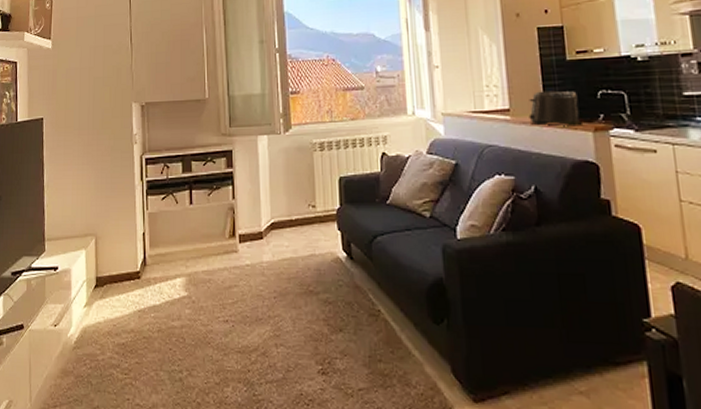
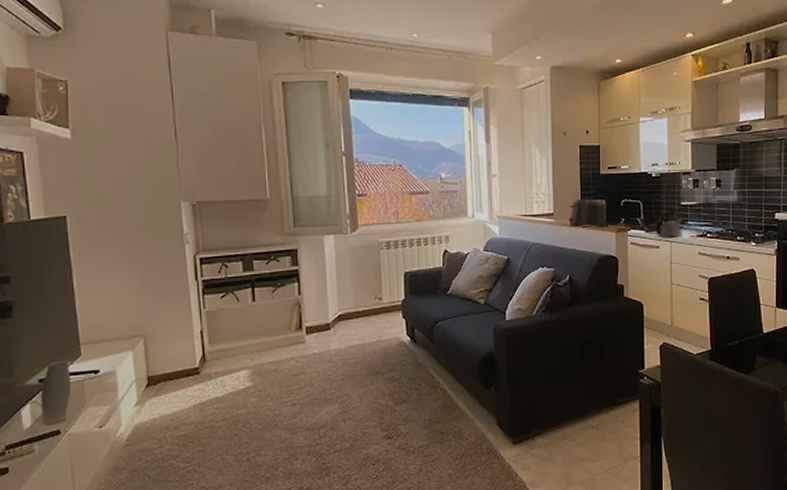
vase: none [10,257,36,319] -> present [40,362,72,425]
kettle: none [649,103,689,139] -> present [656,211,683,238]

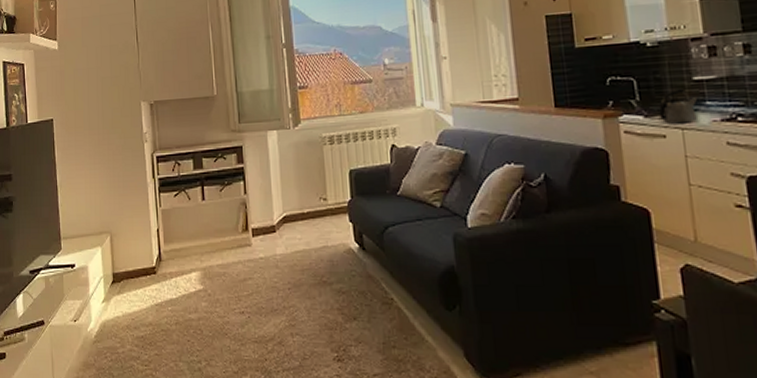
vase: present [40,362,72,425] -> none [30,255,54,315]
toaster: present [568,199,609,228] -> none [537,78,593,115]

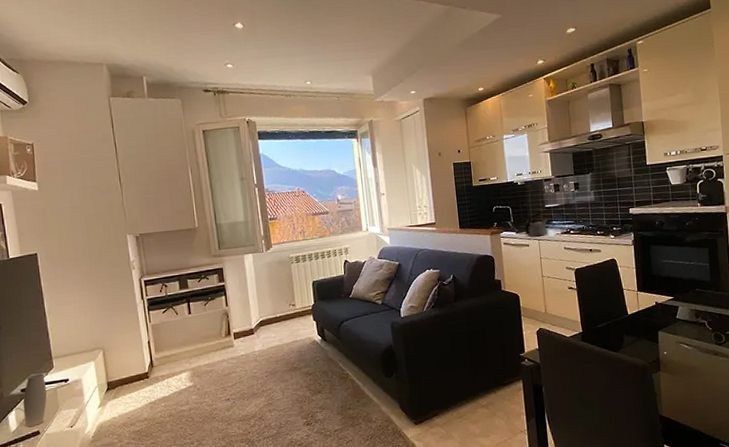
vase: none [30,255,54,315] -> present [22,373,48,428]

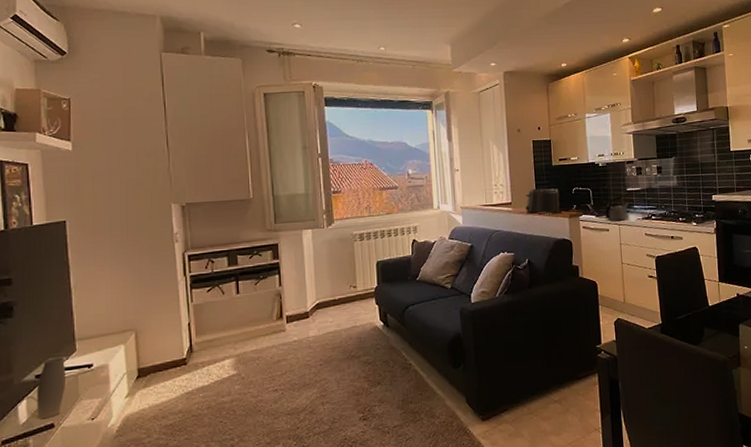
toaster: none [448,208,484,234] -> present [525,188,563,215]

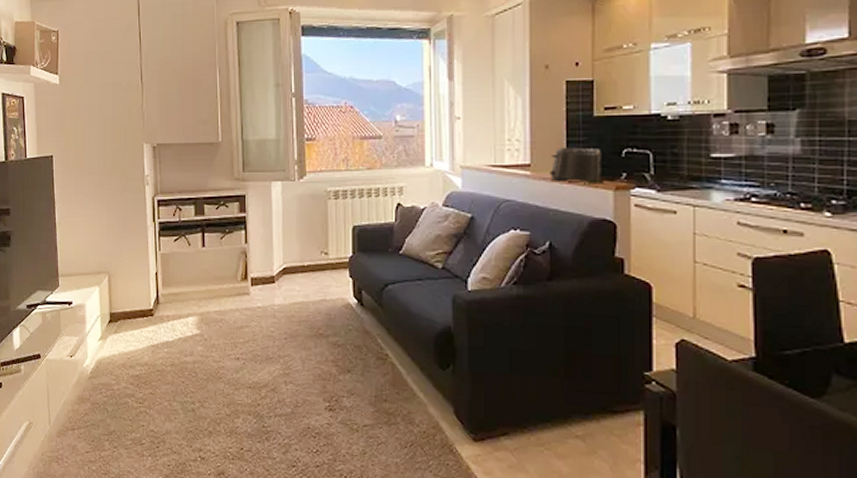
vase: present [36,357,67,420] -> none [27,291,51,349]
kettle: present [605,196,630,222] -> none [672,165,714,200]

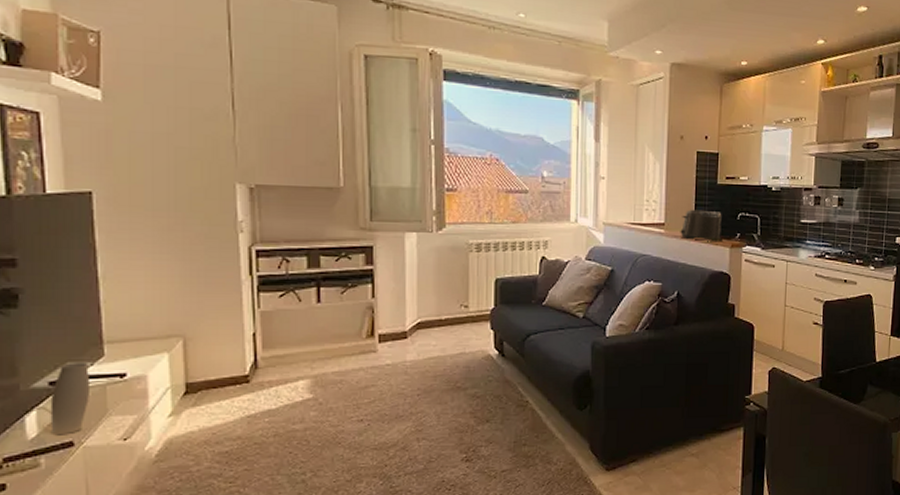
vase: none [27,291,51,349] -> present [50,363,91,436]

